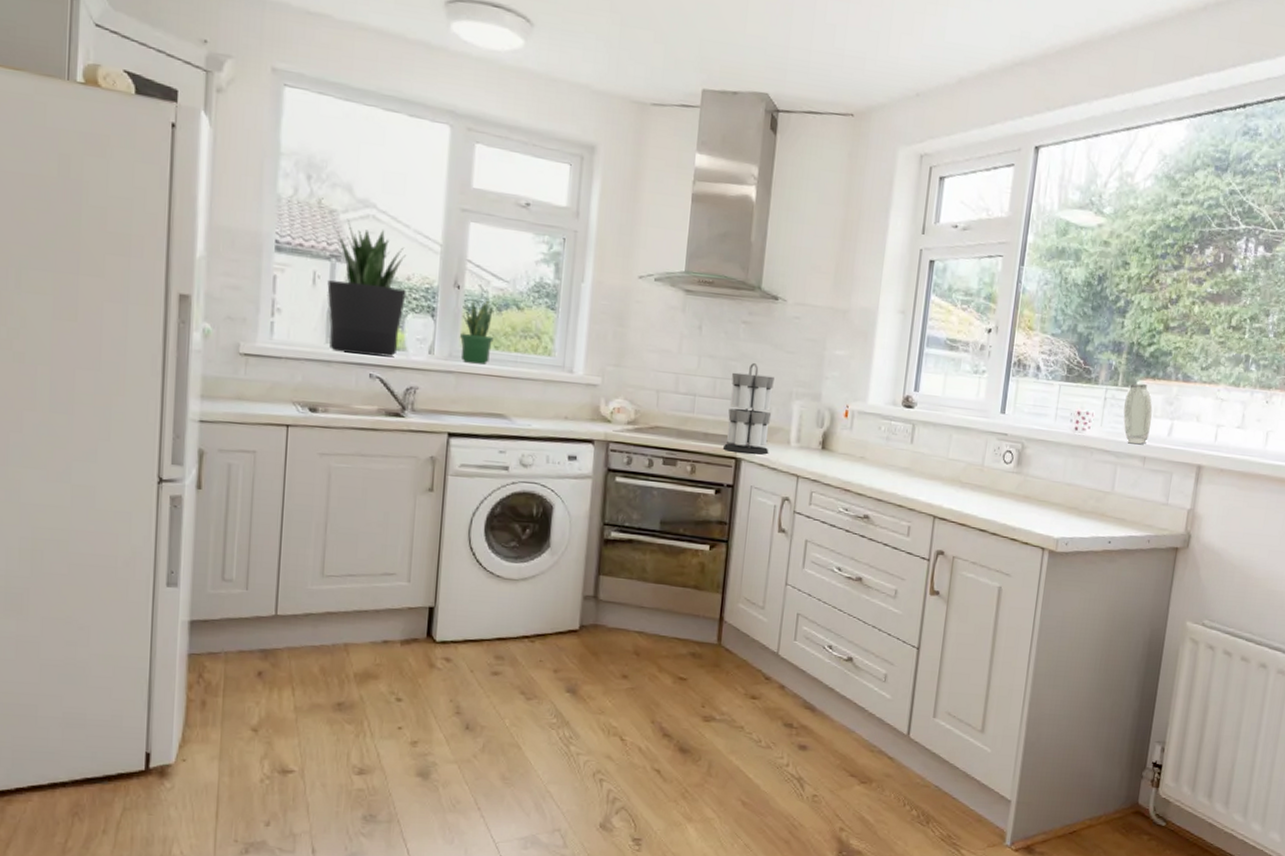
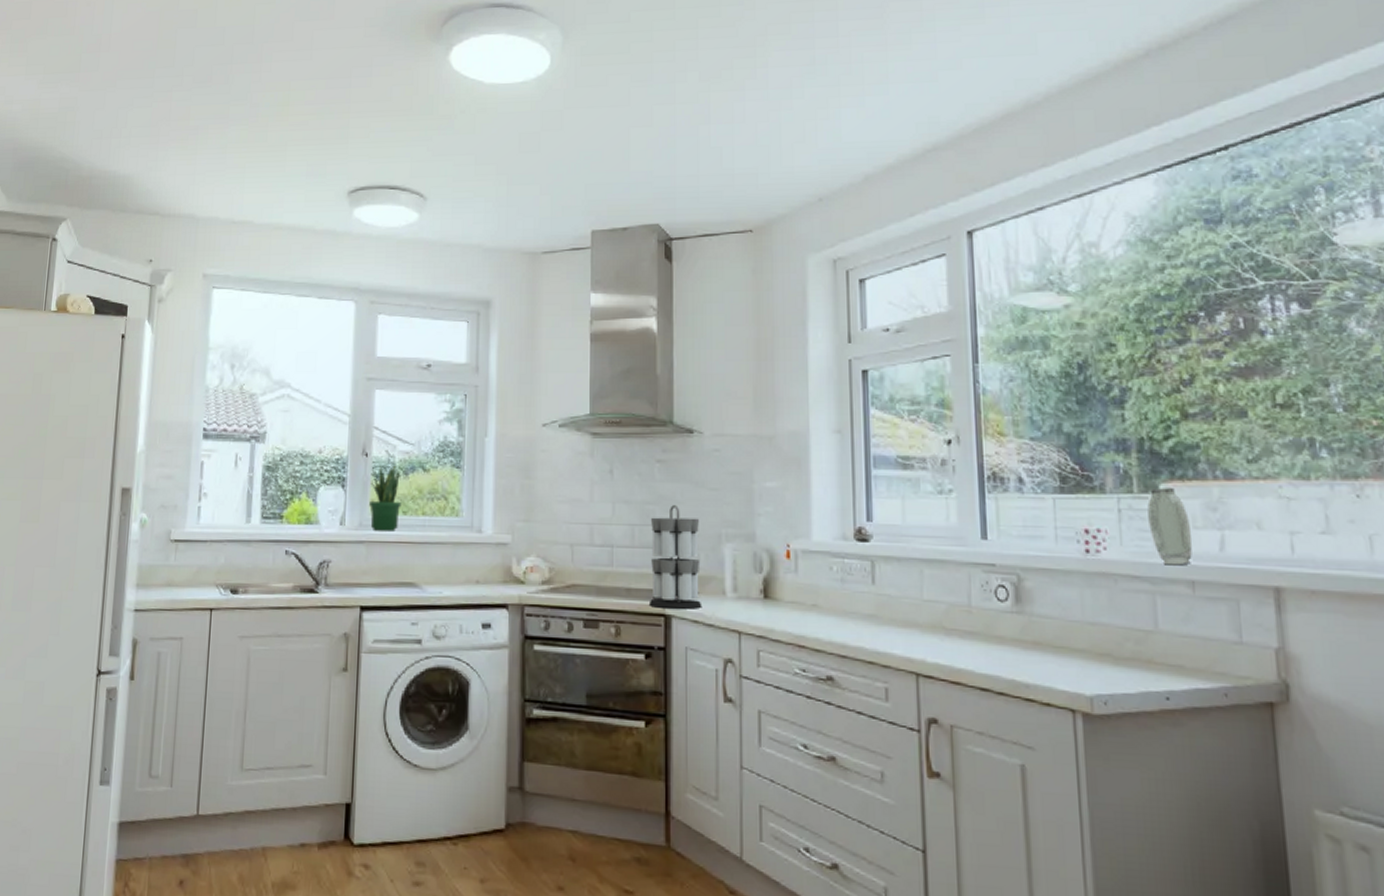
planter: present [327,220,406,358] -> none [247,402,318,532]

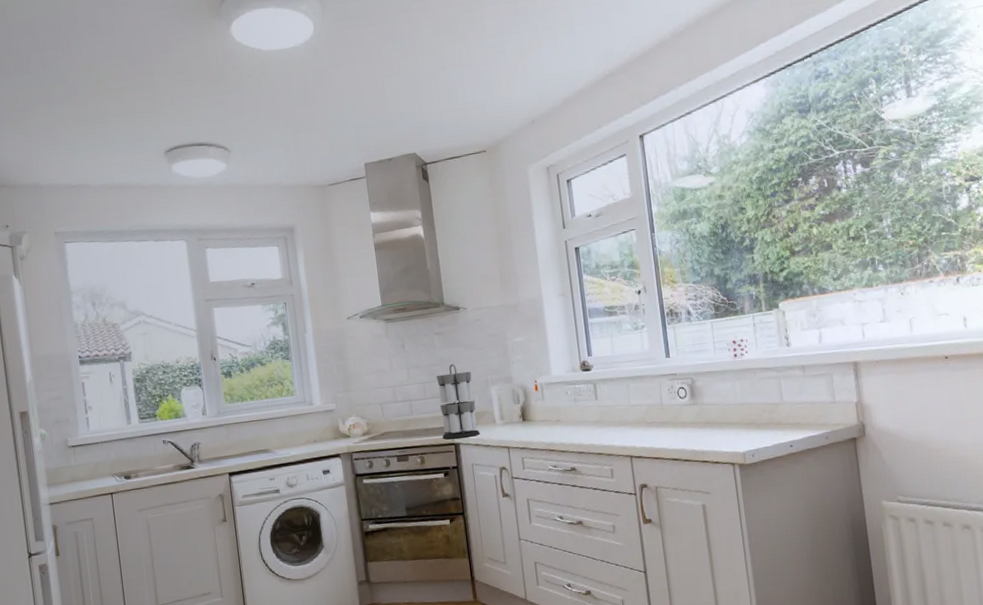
planter: present [369,465,402,533] -> none [221,365,248,417]
vase: present [1147,487,1193,566] -> none [772,304,802,358]

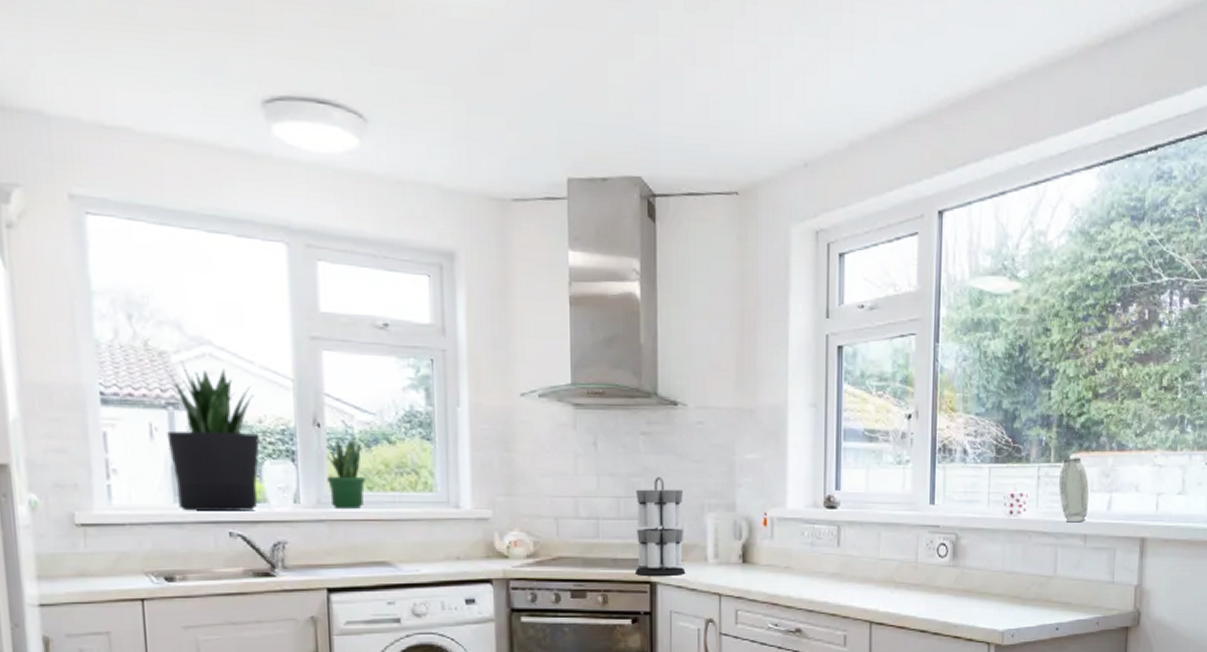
planter: none [120,329,179,429] -> present [167,361,260,511]
planter: none [221,365,248,417] -> present [326,436,366,510]
vase: none [772,304,802,358] -> present [1059,457,1089,523]

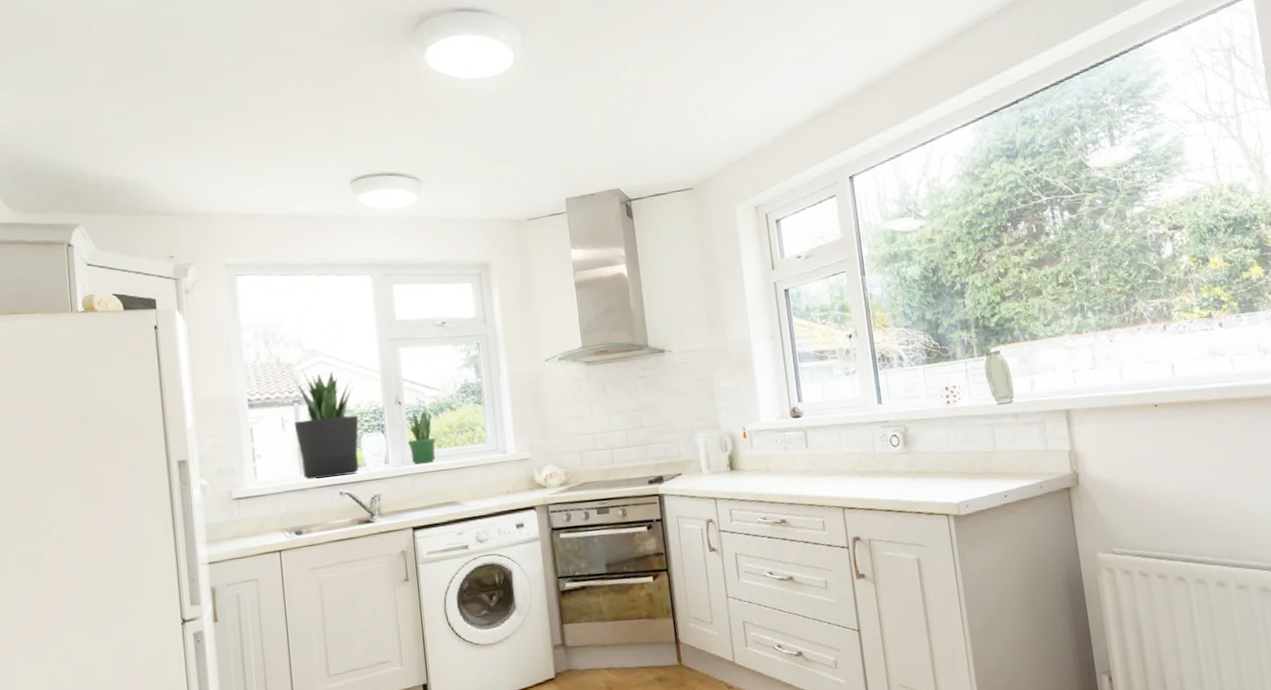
spice rack: present [636,476,686,576] -> none [640,409,686,490]

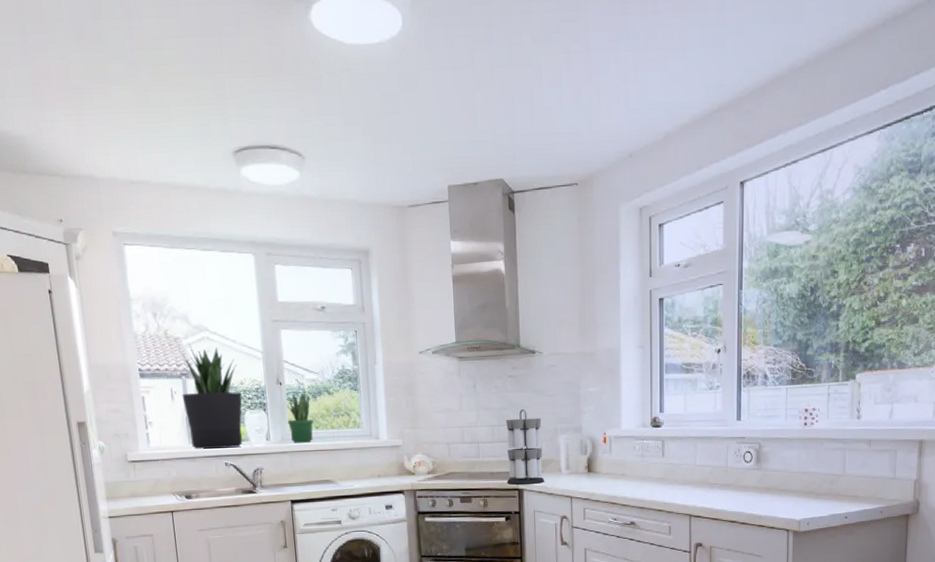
spice rack: none [640,409,686,490] -> present [506,408,545,485]
vase: present [984,350,1015,405] -> none [846,375,873,430]

